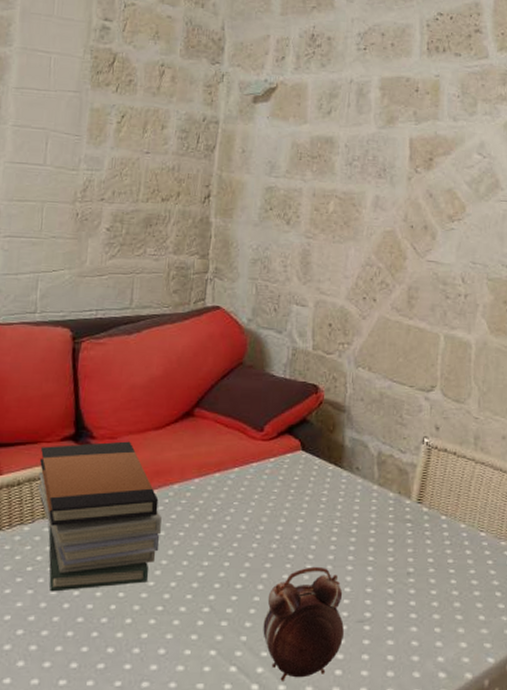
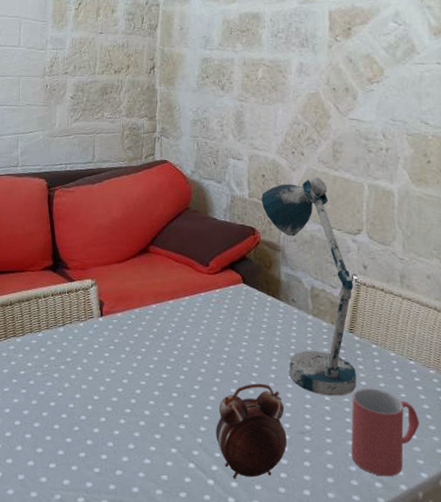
book stack: present [37,441,162,592] -> none [25,272,126,392]
desk lamp: none [326,326,424,577] -> present [261,177,356,396]
mug: none [414,565,488,665] -> present [351,388,419,477]

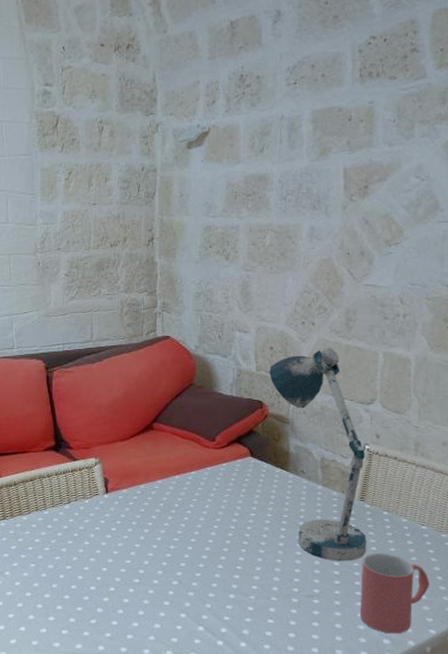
alarm clock: present [216,383,287,479] -> none [224,551,295,640]

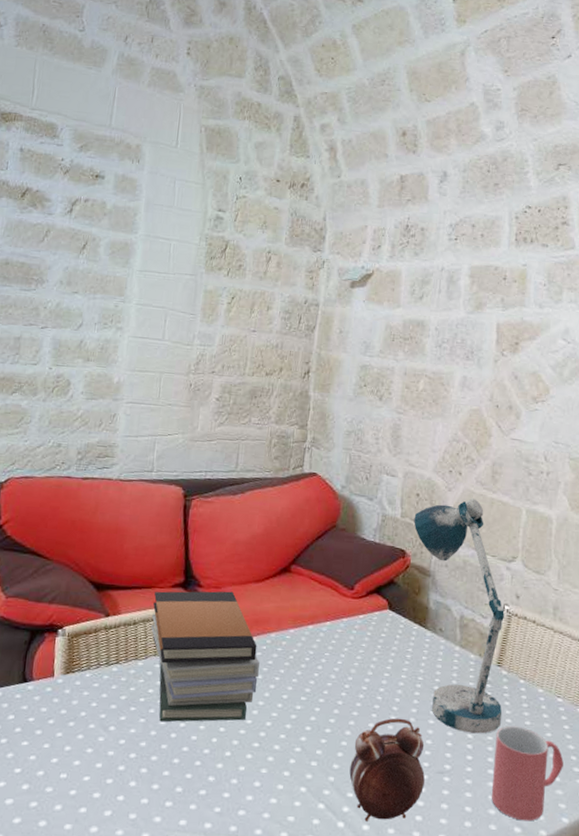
book stack: none [29,450,132,566] -> present [150,591,260,722]
alarm clock: none [224,551,295,640] -> present [349,718,425,822]

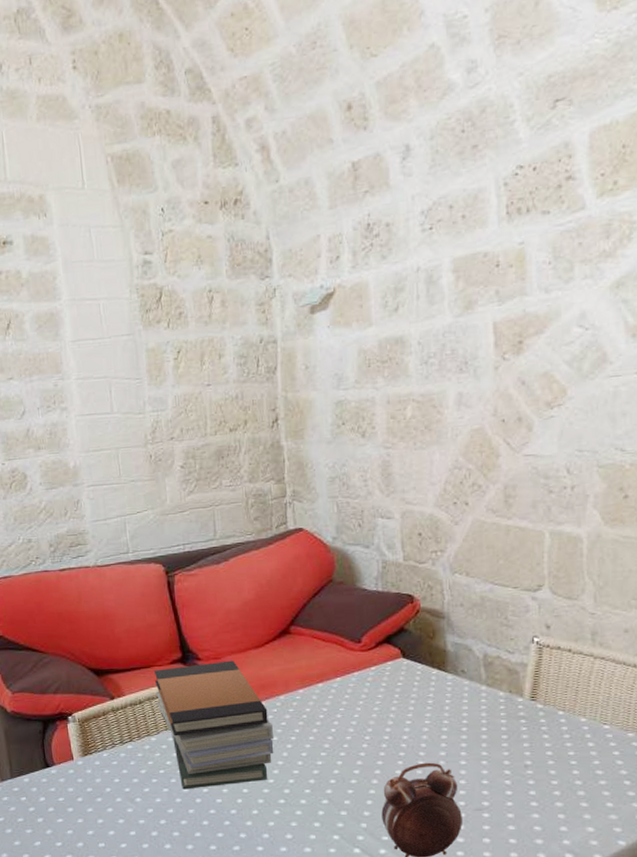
desk lamp: present [414,498,505,734] -> none [418,529,540,770]
mug: present [491,726,564,821] -> none [536,757,616,847]

